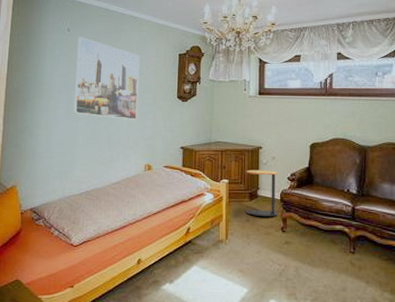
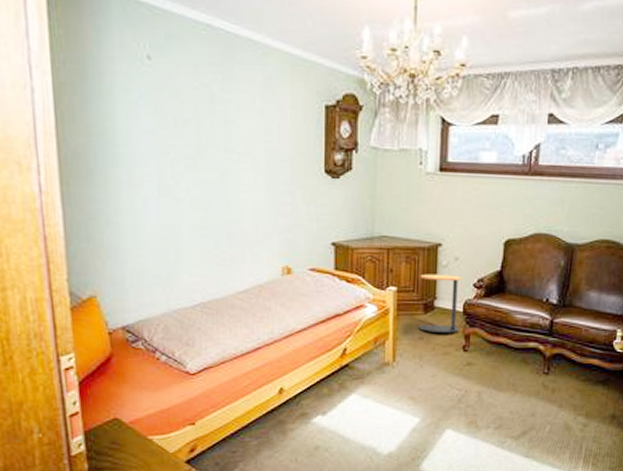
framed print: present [73,37,140,121] -> none [166,70,268,205]

